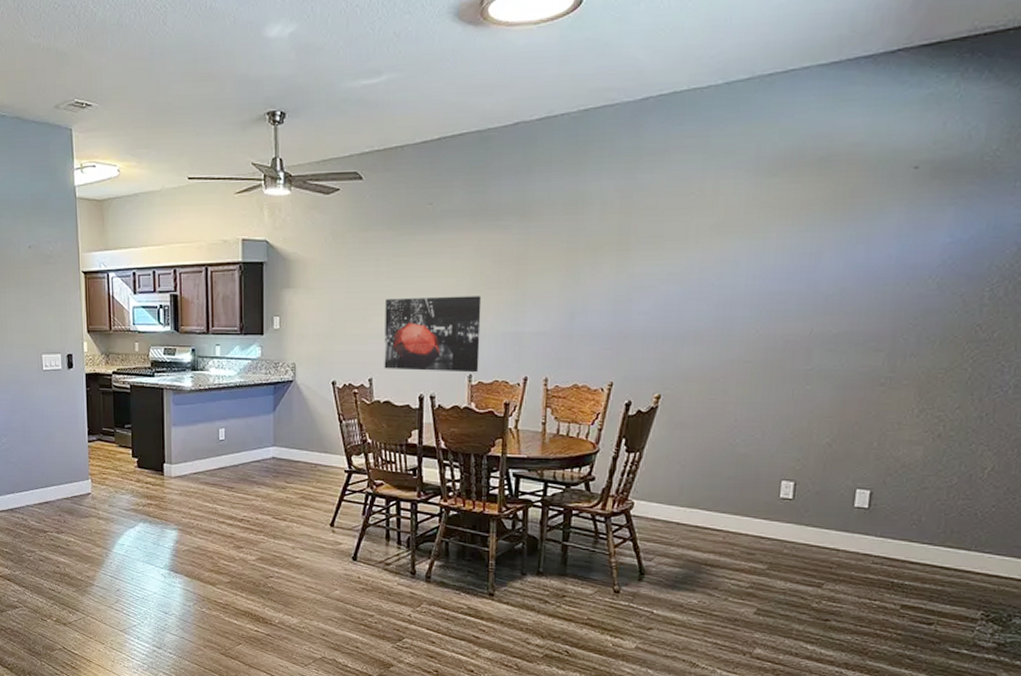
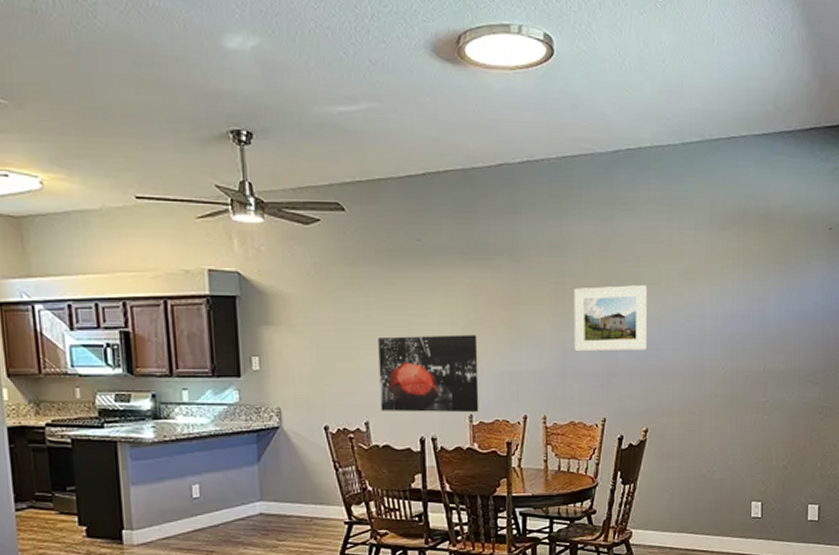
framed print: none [583,241,672,313] -> present [574,285,648,352]

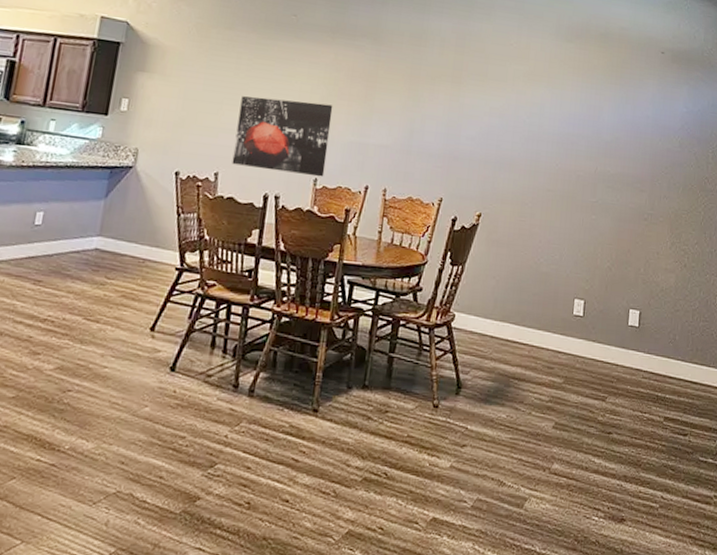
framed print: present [574,285,648,352] -> none [421,75,495,139]

